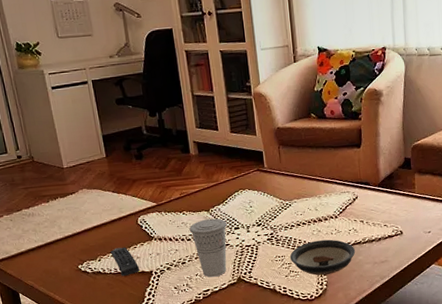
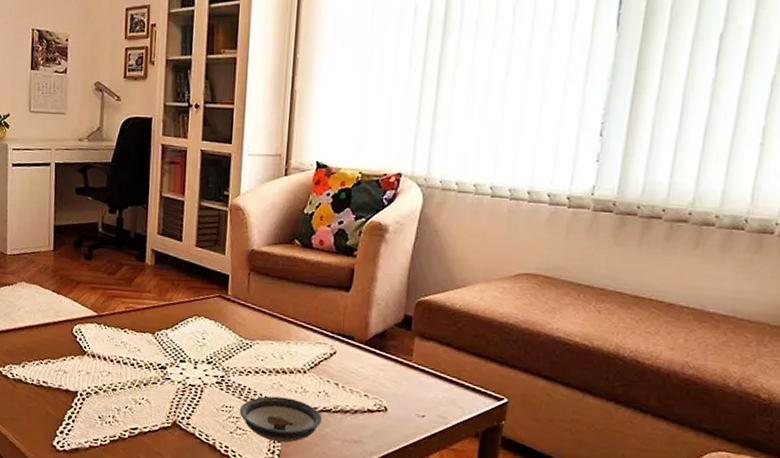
remote control: present [110,247,140,277] -> none [36,355,65,391]
cup: present [189,218,227,278] -> none [128,342,173,415]

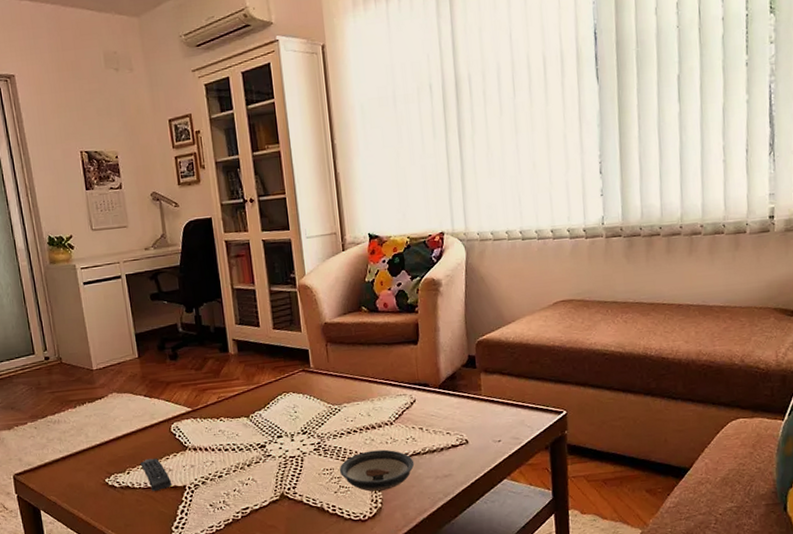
remote control: none [36,355,65,391] -> present [139,458,172,492]

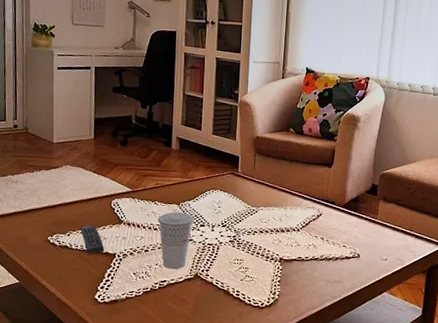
cup: none [227,425,269,493] -> present [157,212,194,270]
saucer: present [339,449,415,492] -> none [247,250,312,285]

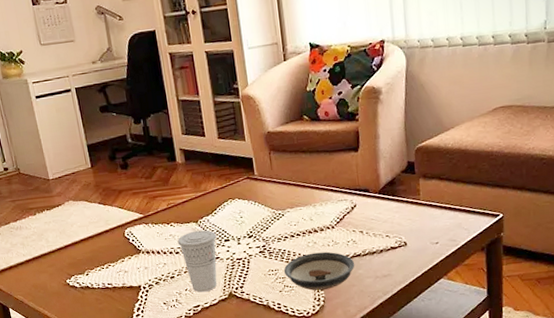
remote control: present [79,225,105,255] -> none [97,260,128,292]
saucer: none [247,250,312,285] -> present [283,251,355,290]

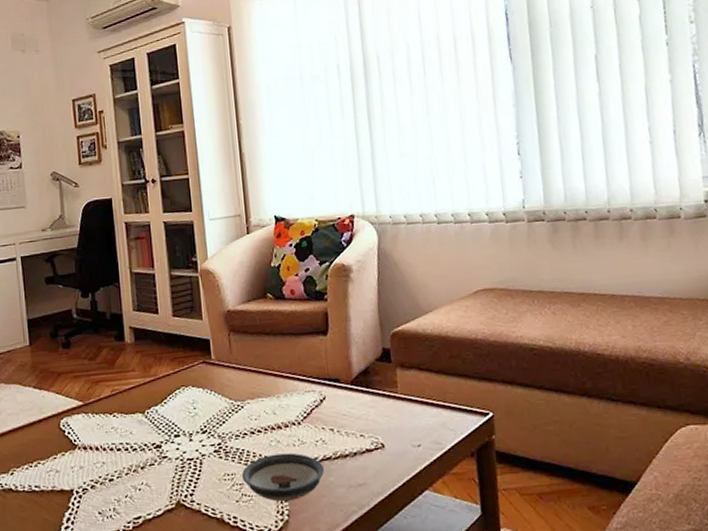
cup: present [177,230,217,293] -> none [120,422,166,500]

